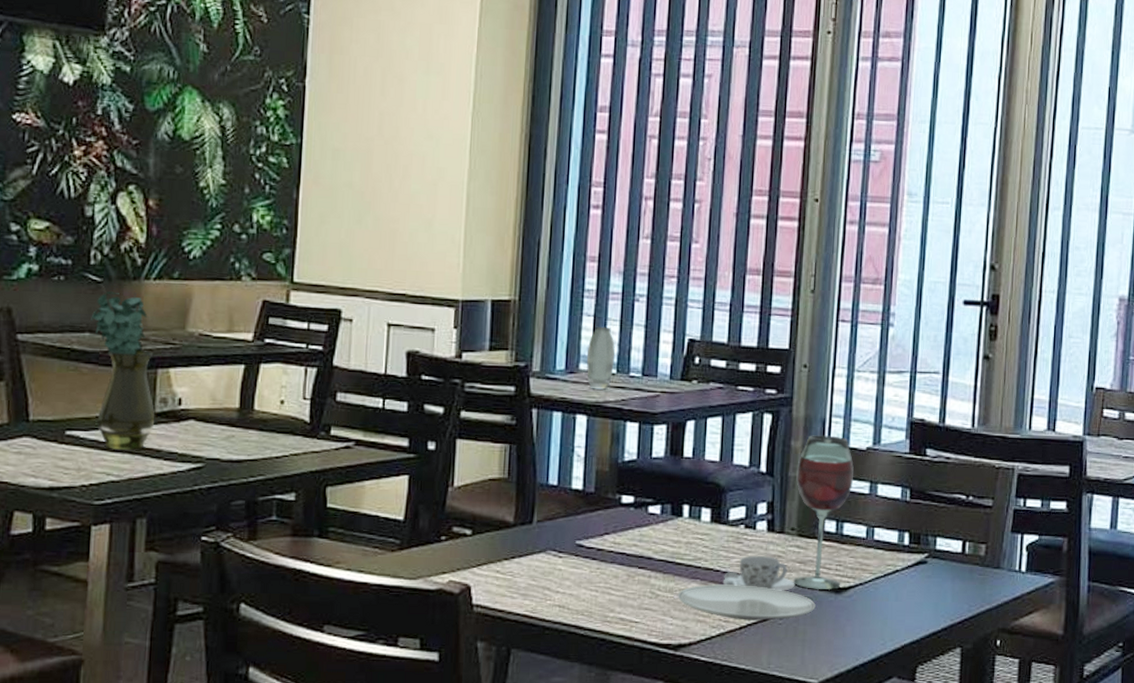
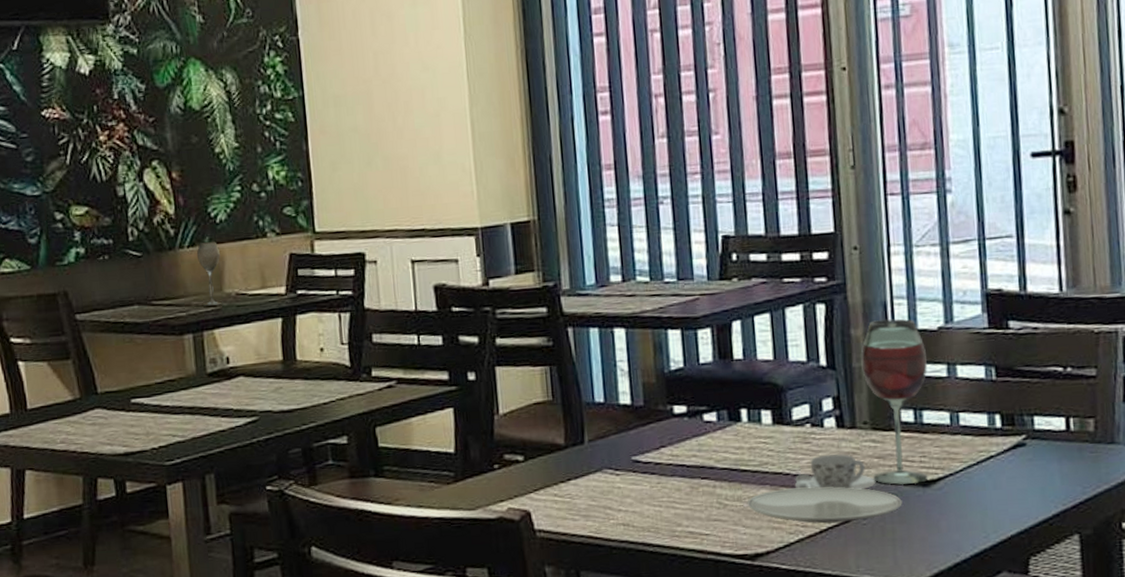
vase: present [91,286,155,450] -> none [137,260,208,412]
wineglass: none [161,277,189,344] -> present [196,242,223,306]
vase: present [586,326,615,390] -> none [616,235,646,300]

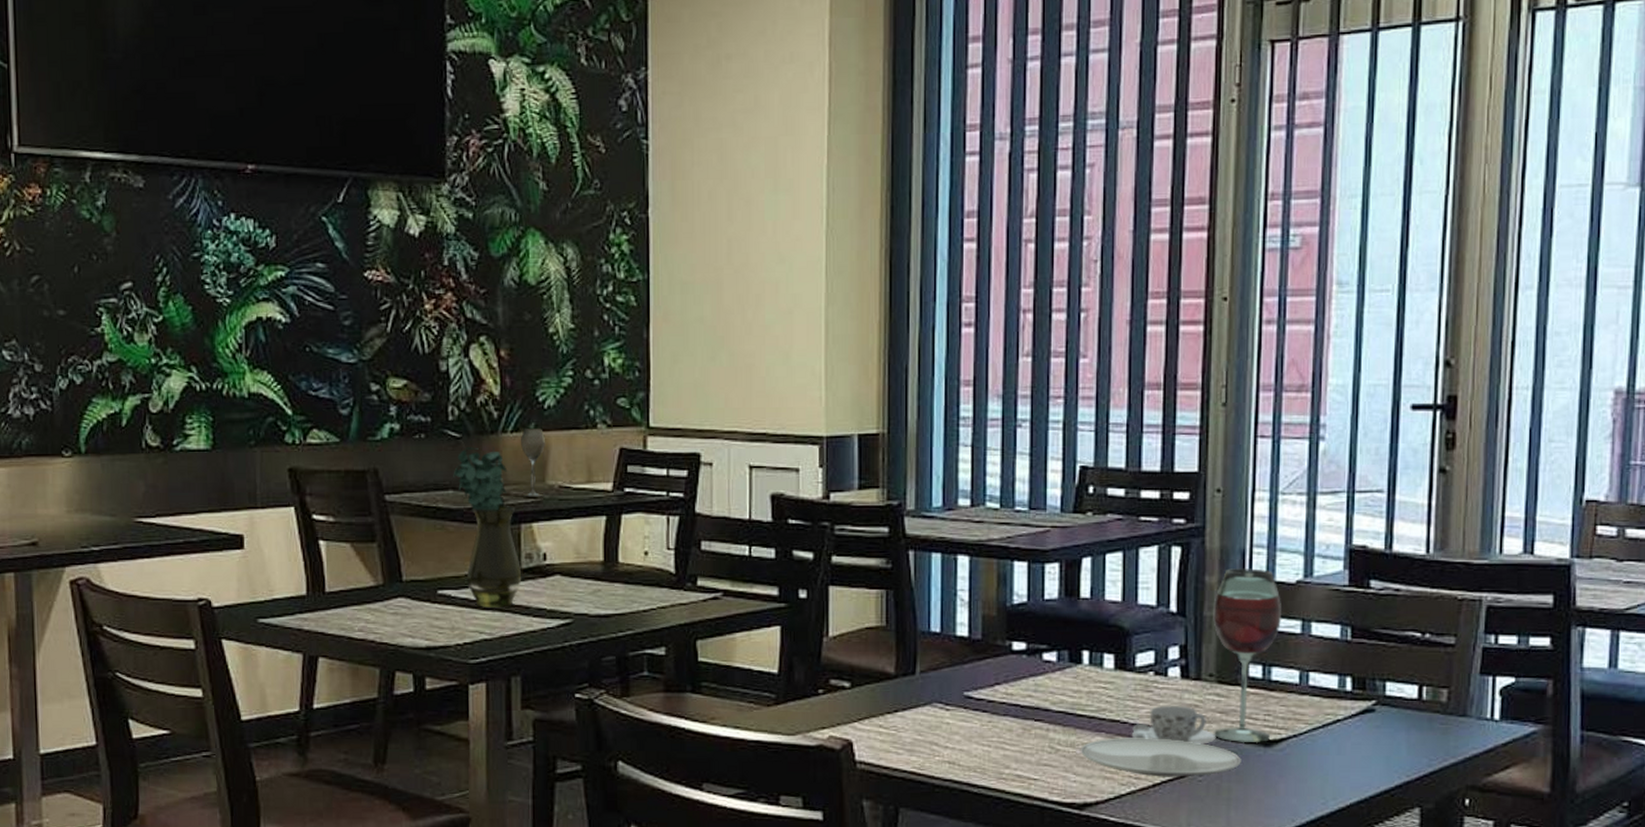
vase: none [137,260,208,412] -> present [453,442,522,607]

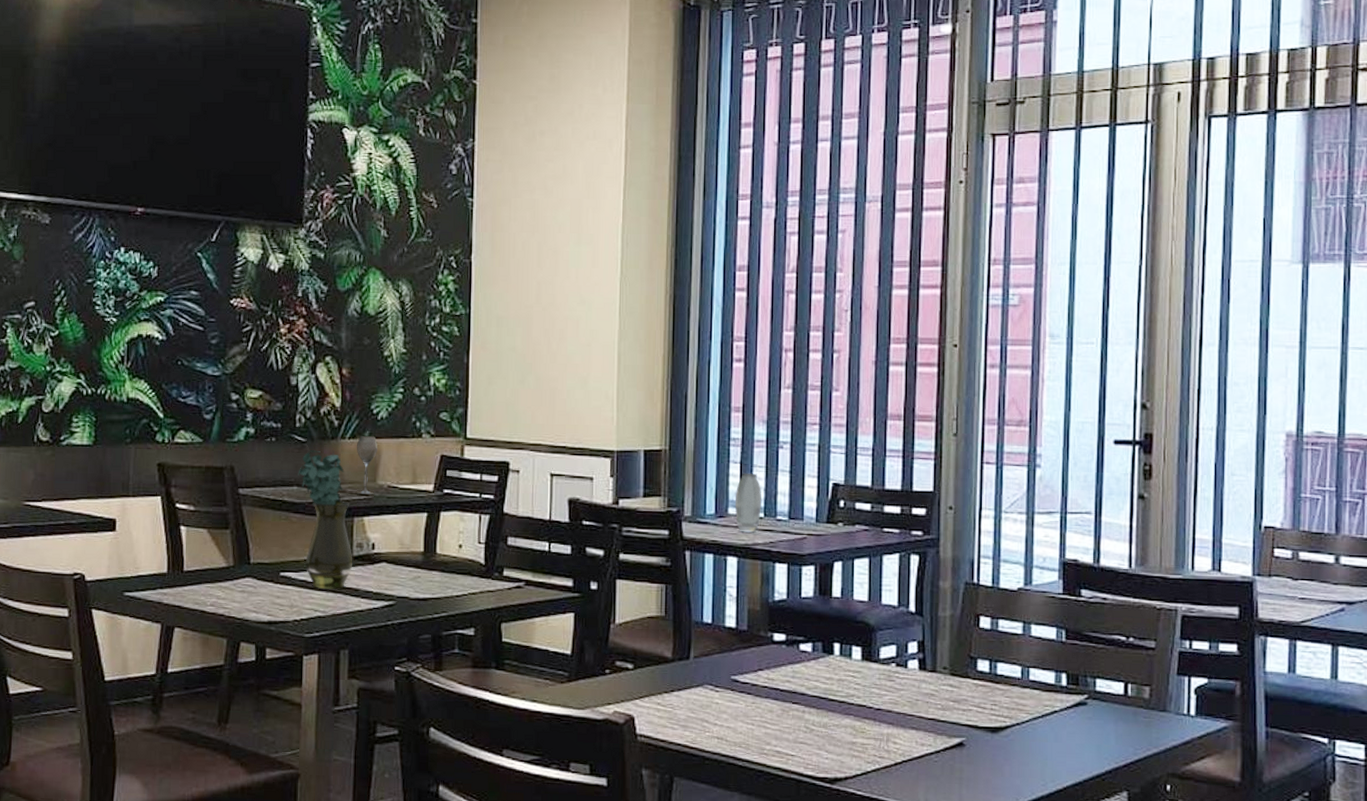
vase: none [965,457,997,527] -> present [734,473,762,533]
plate: present [1080,738,1241,777] -> none [831,720,972,758]
teacup: present [1131,705,1217,744] -> none [876,693,950,729]
wineglass: present [1213,568,1281,742] -> none [946,575,1005,729]

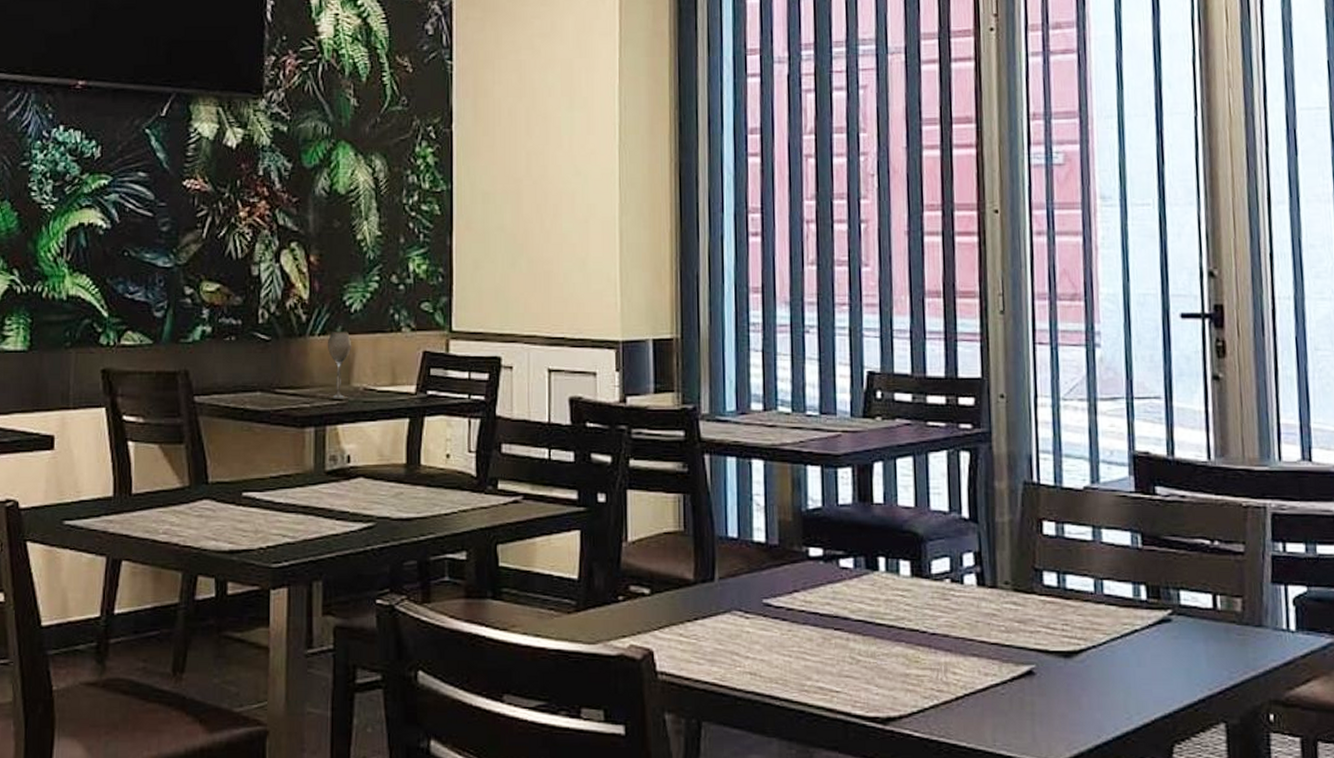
vase: present [298,445,353,589] -> none [261,344,326,510]
vase: present [734,473,762,533] -> none [757,362,788,431]

